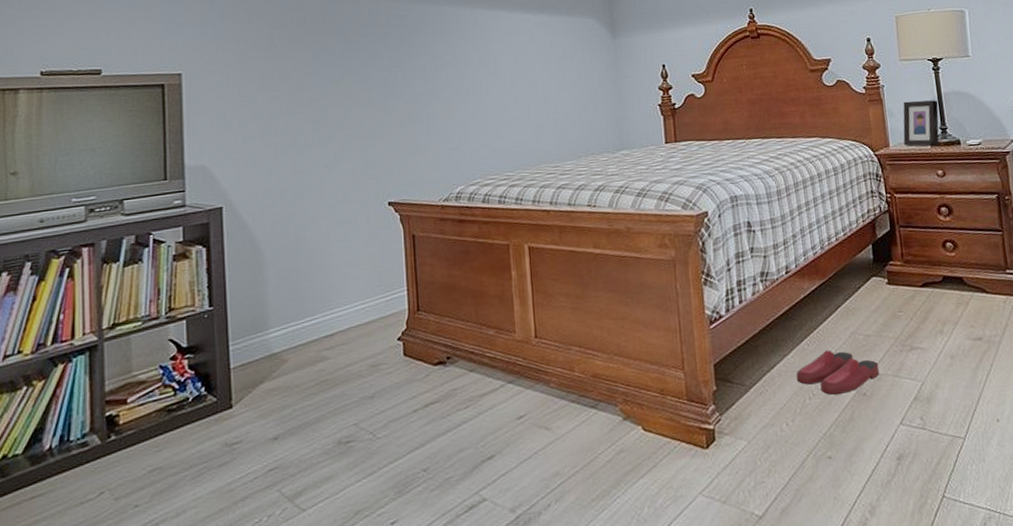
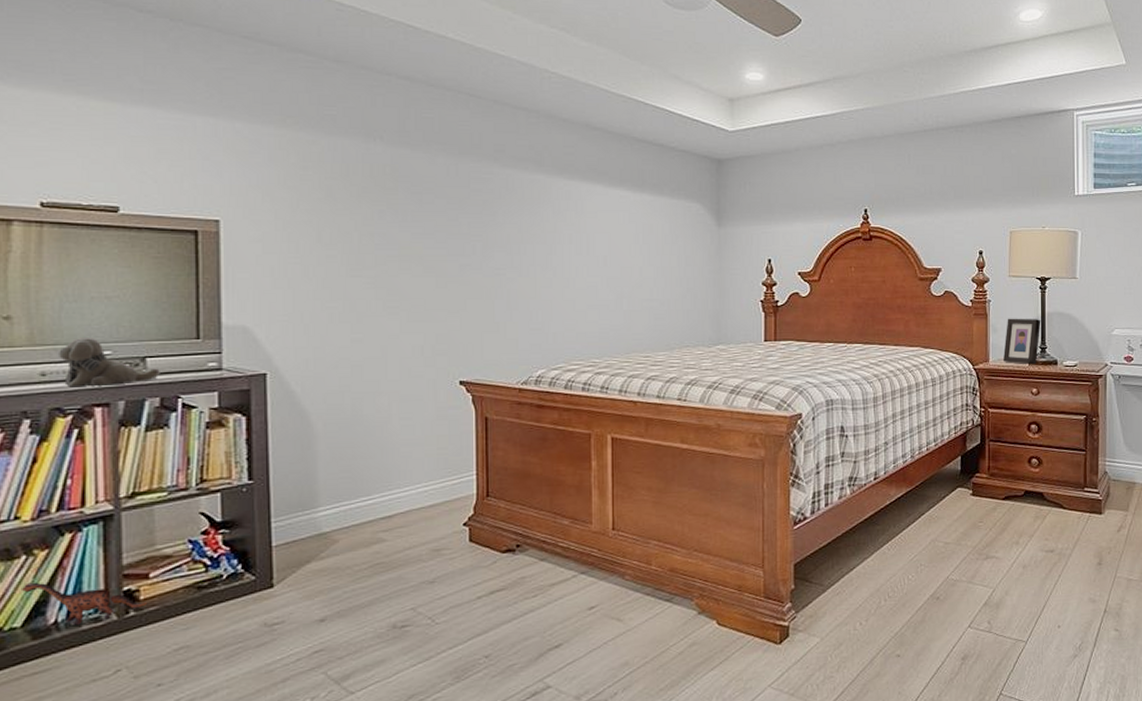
toy dinosaur: none [23,411,125,451] -> present [22,582,147,625]
plush toy: none [53,184,135,231] -> present [57,336,160,388]
slippers: present [796,350,880,395] -> none [874,555,955,597]

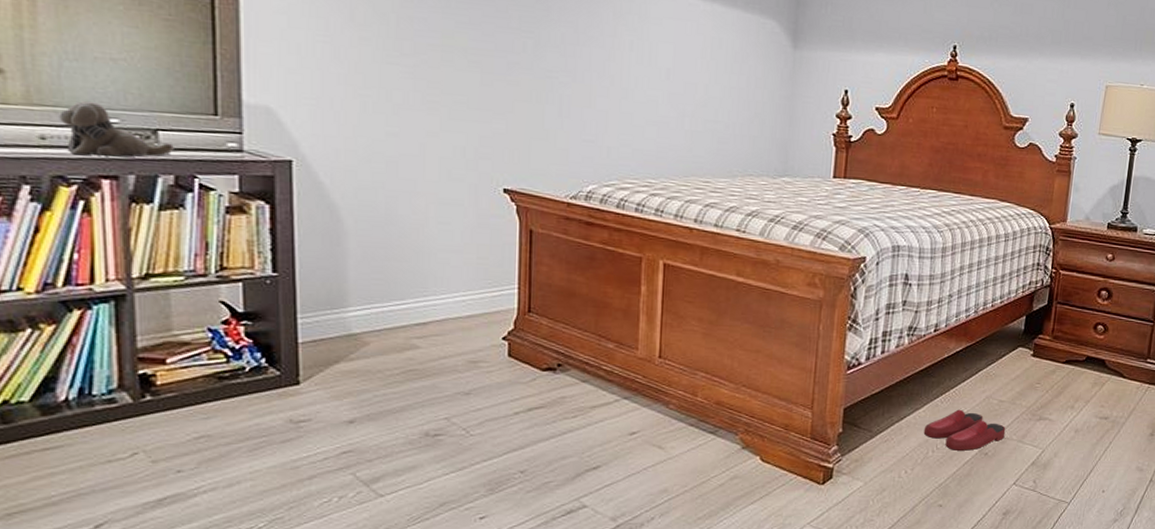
toy dinosaur: present [22,582,147,625] -> none [28,357,164,404]
slippers: none [874,555,955,597] -> present [923,409,1006,451]
picture frame: present [1003,318,1041,365] -> none [1082,178,1126,230]

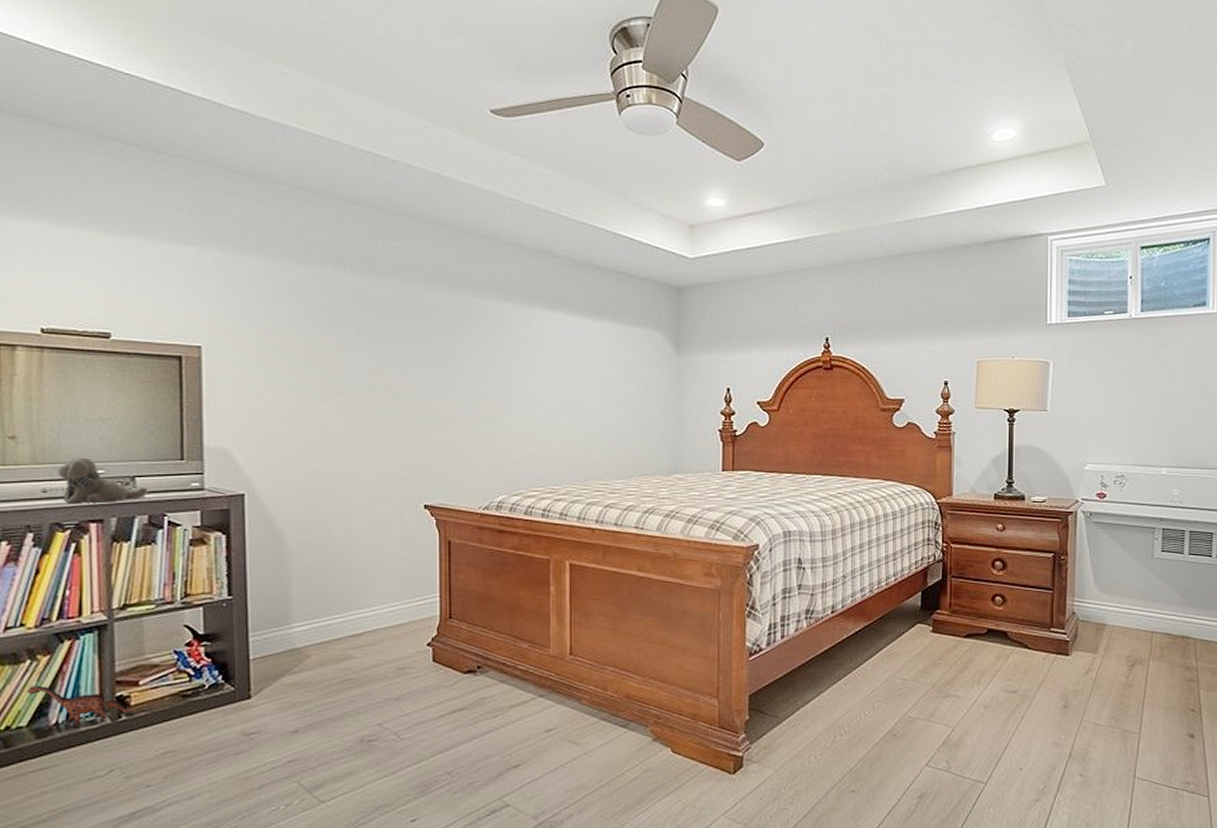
toy dinosaur: none [28,357,164,404] -> present [27,685,137,726]
slippers: present [923,409,1006,451] -> none [829,690,913,733]

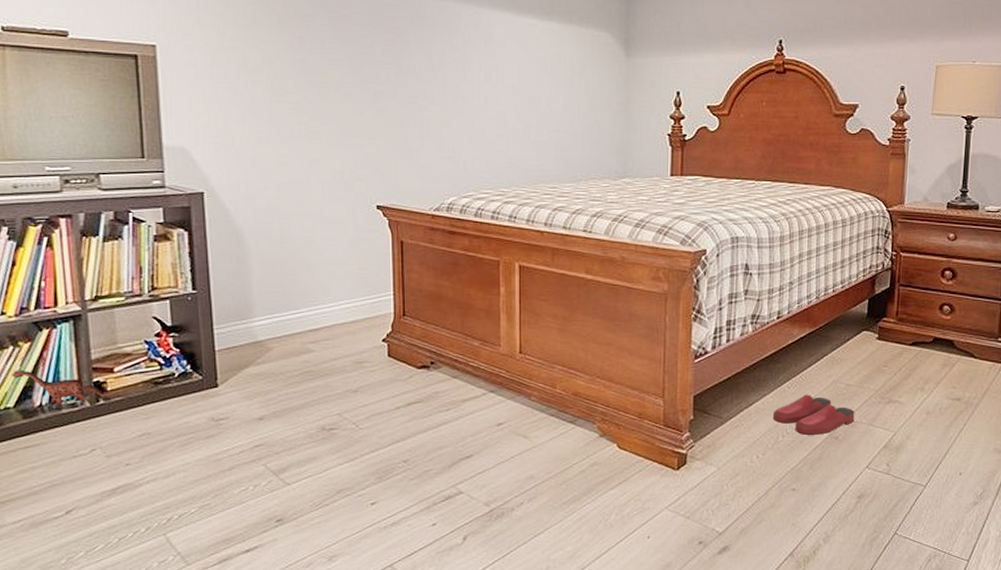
plush toy: present [56,456,148,504] -> none [25,153,113,200]
slippers: none [829,690,913,733] -> present [772,394,855,435]

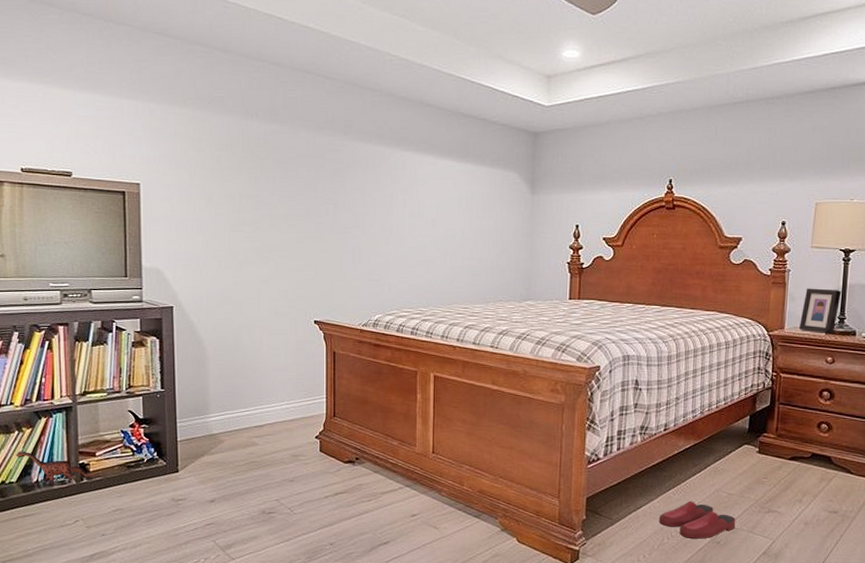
picture frame: none [920,159,964,209] -> present [799,288,842,335]

